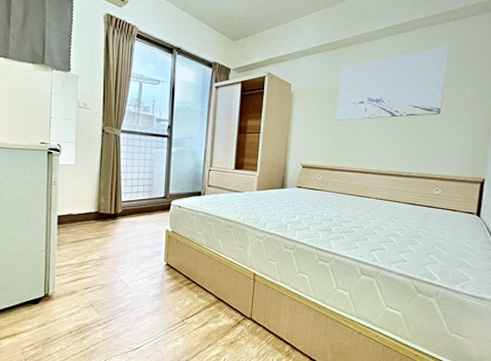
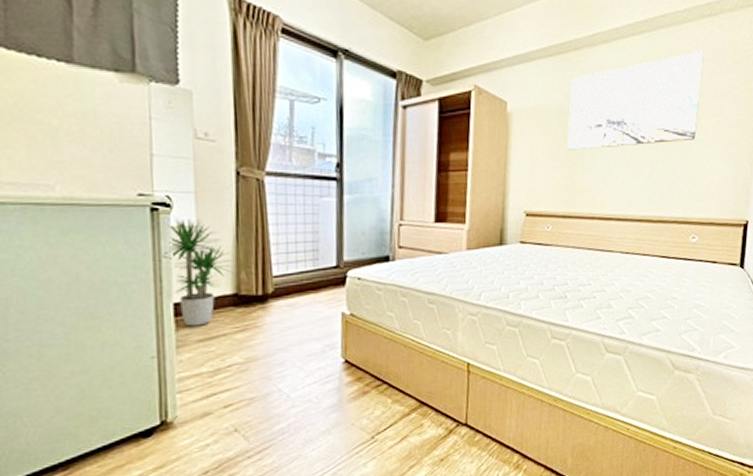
potted plant: none [57,159,96,232] -> present [167,218,232,327]

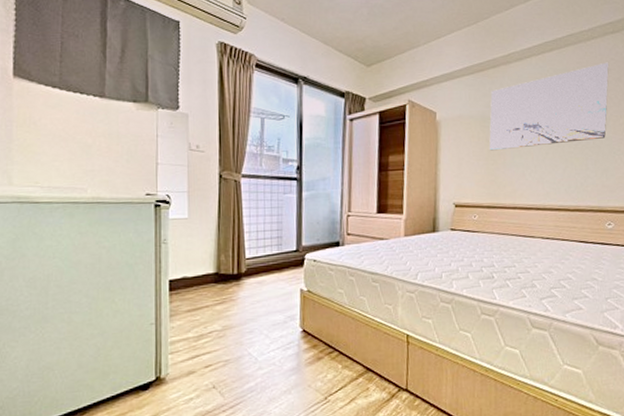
potted plant: present [167,218,232,327] -> none [167,212,215,299]

